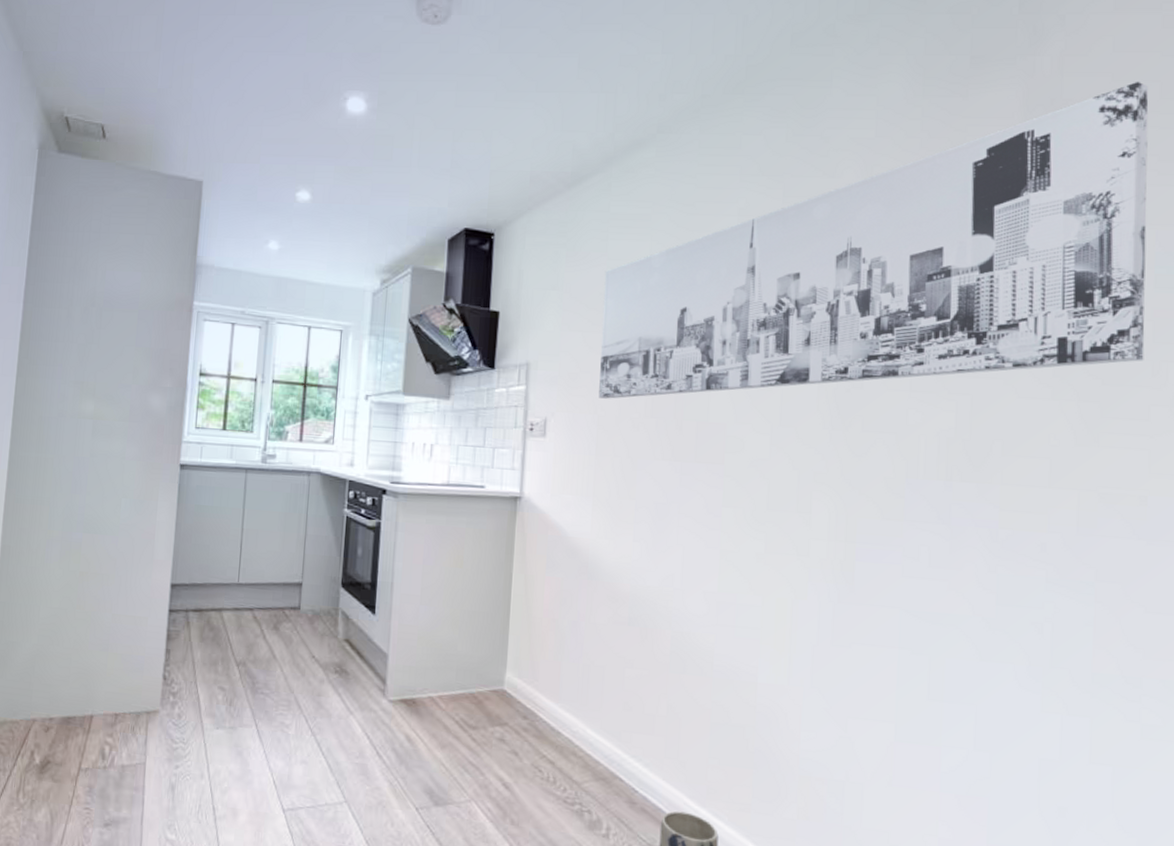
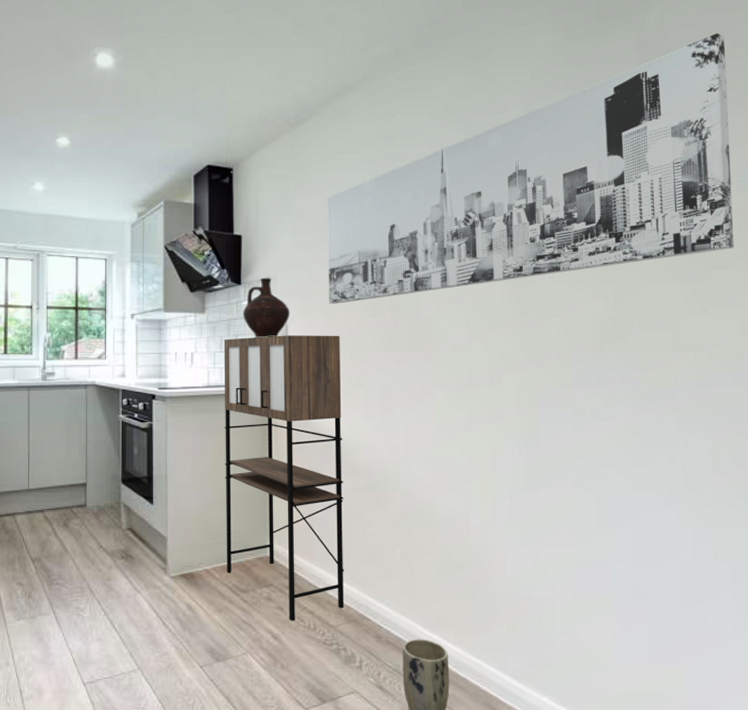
cabinet: none [454,431,609,770] -> present [224,335,345,621]
ceramic jug: none [494,362,551,433] -> present [243,277,290,338]

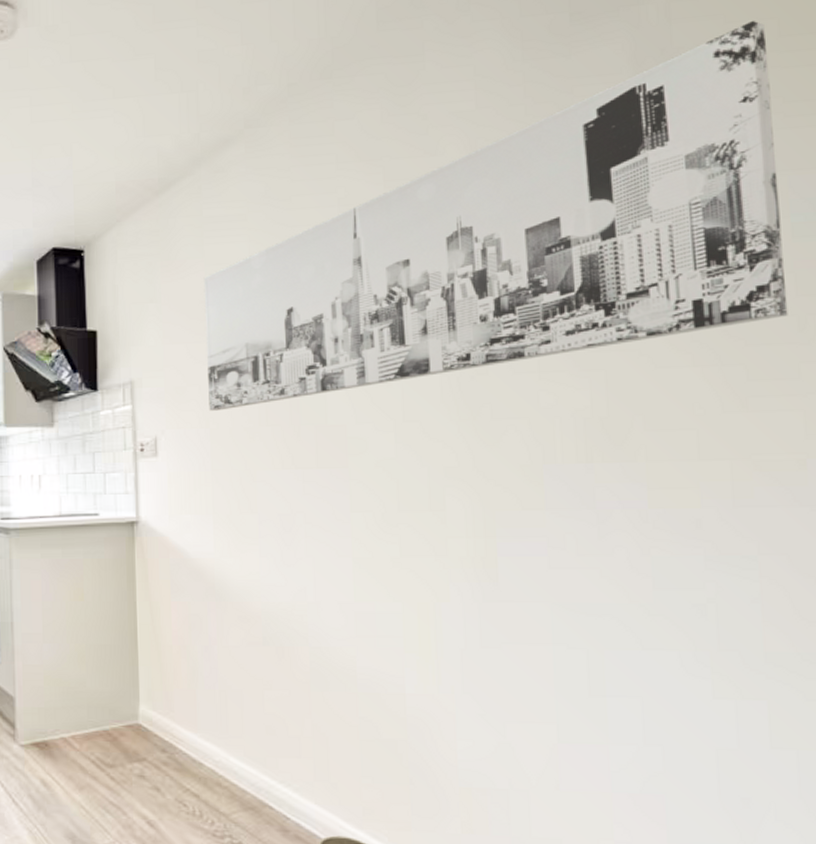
cabinet: present [224,335,345,621] -> none [78,449,239,806]
ceramic jug: present [243,277,290,338] -> none [101,380,160,456]

